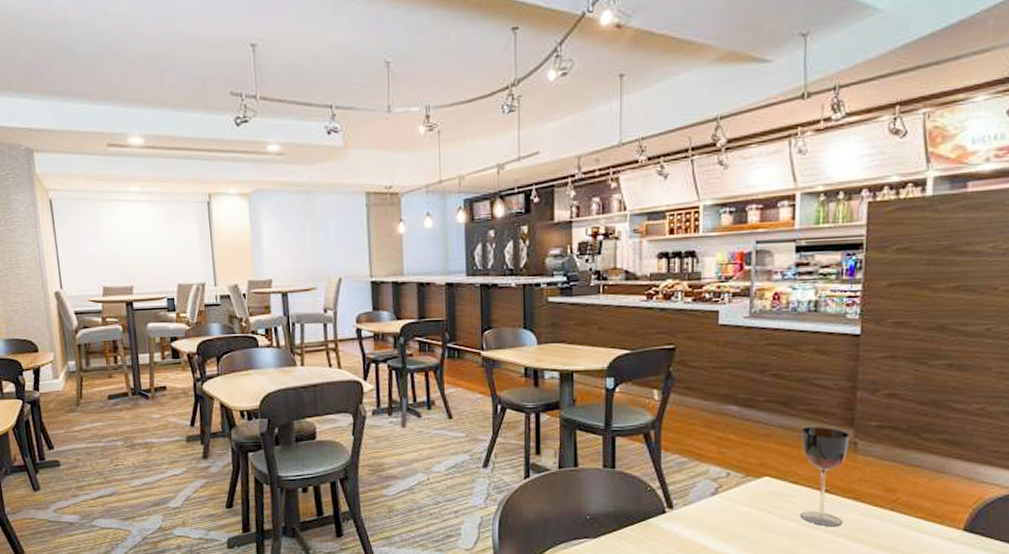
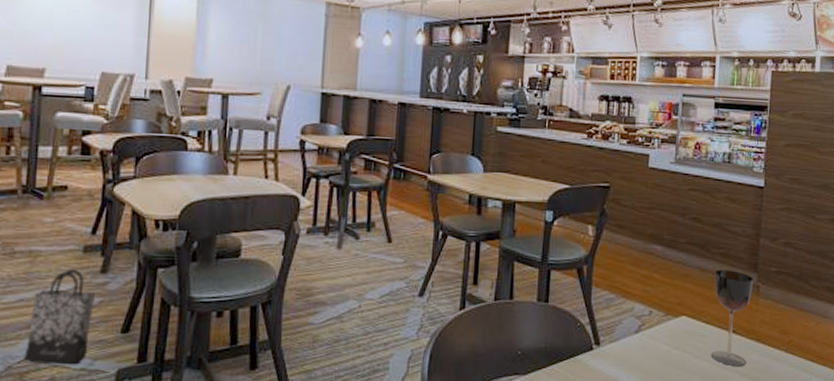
shopping bag: none [154,456,203,534] -> present [24,268,95,364]

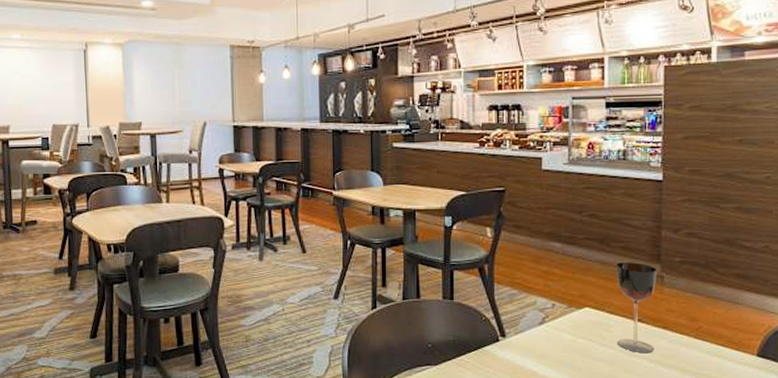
shopping bag: present [24,268,95,364] -> none [19,287,67,364]

